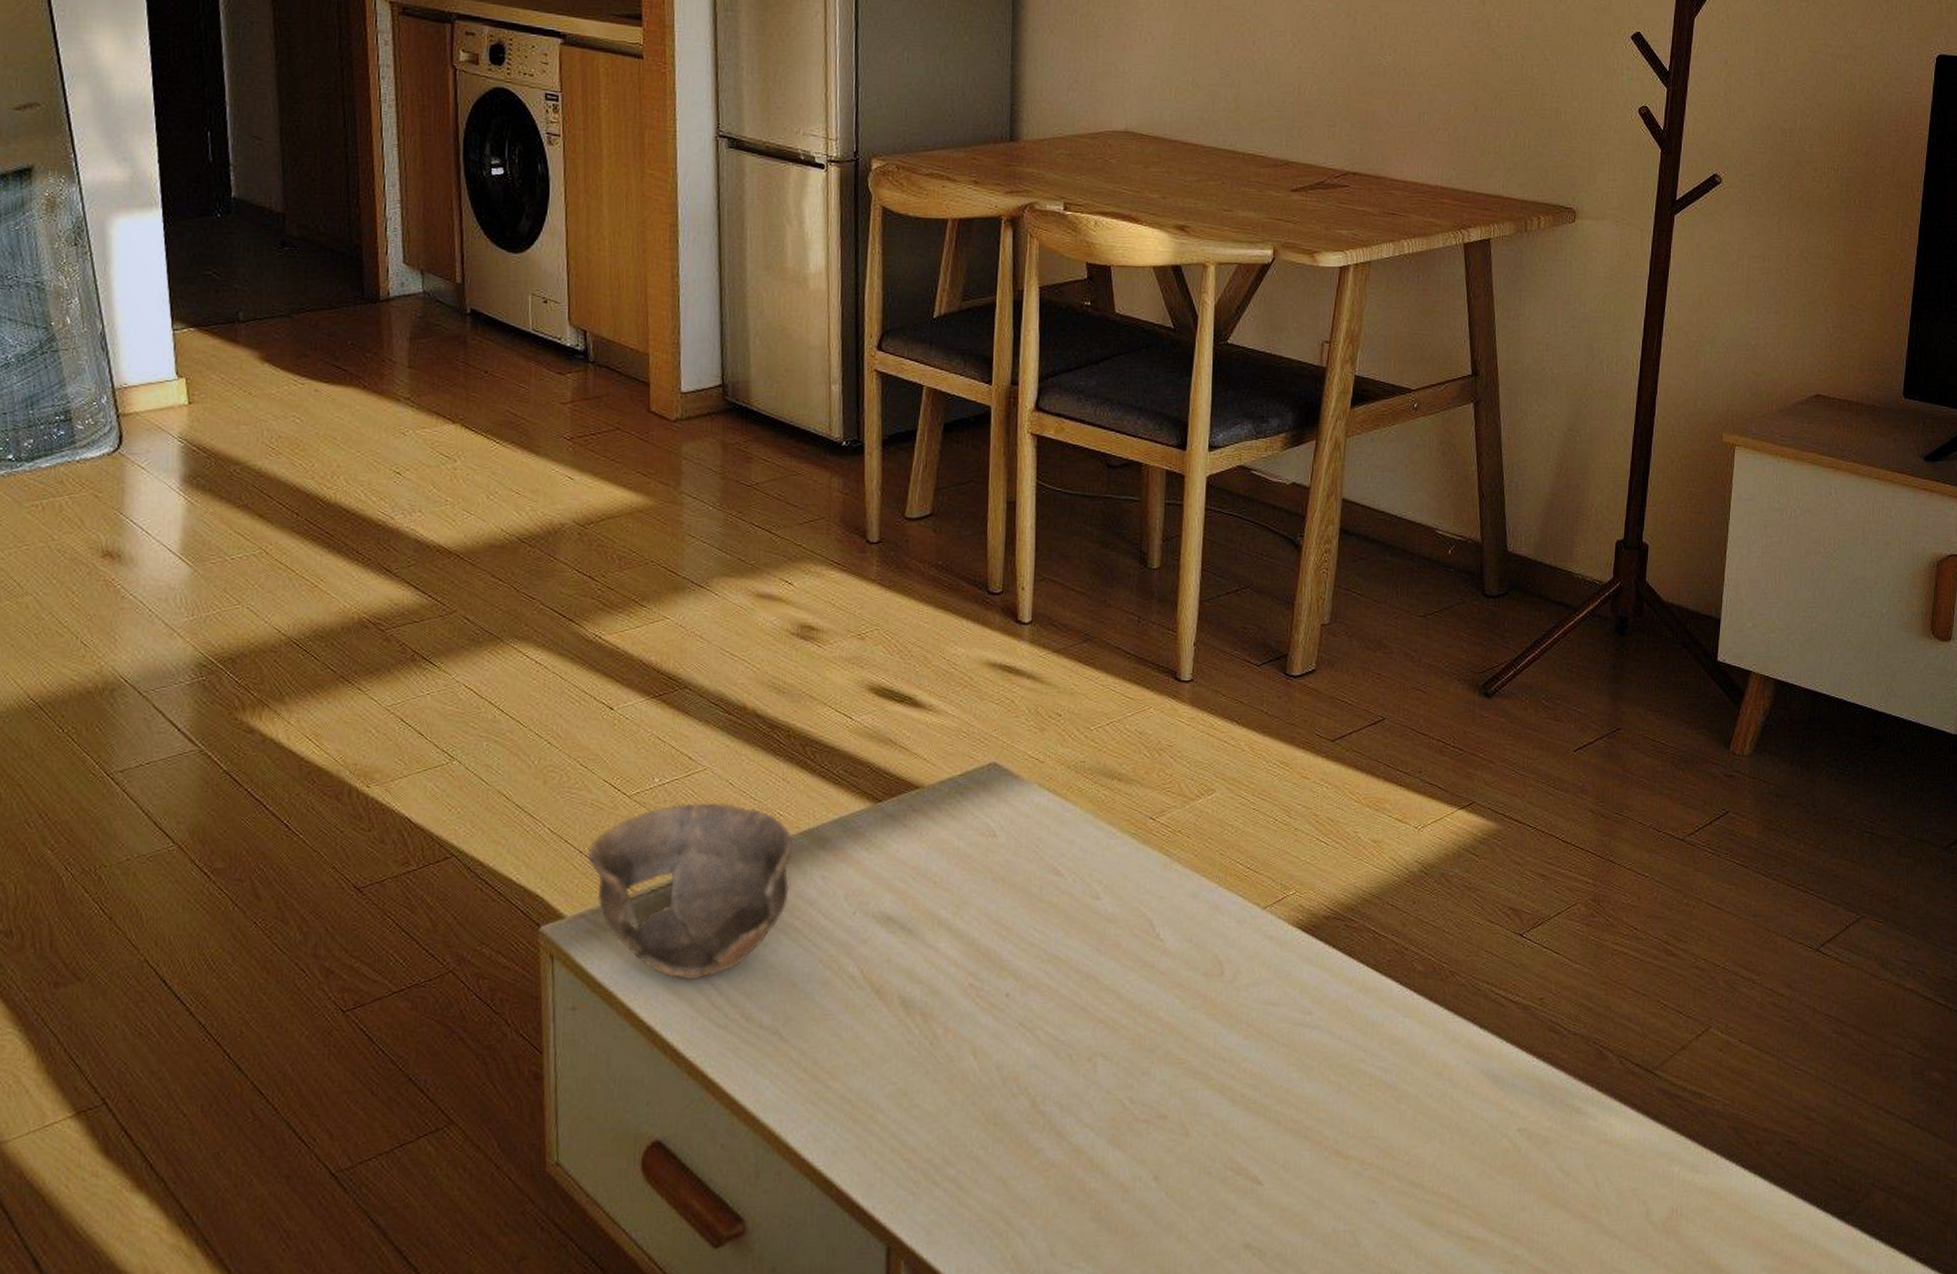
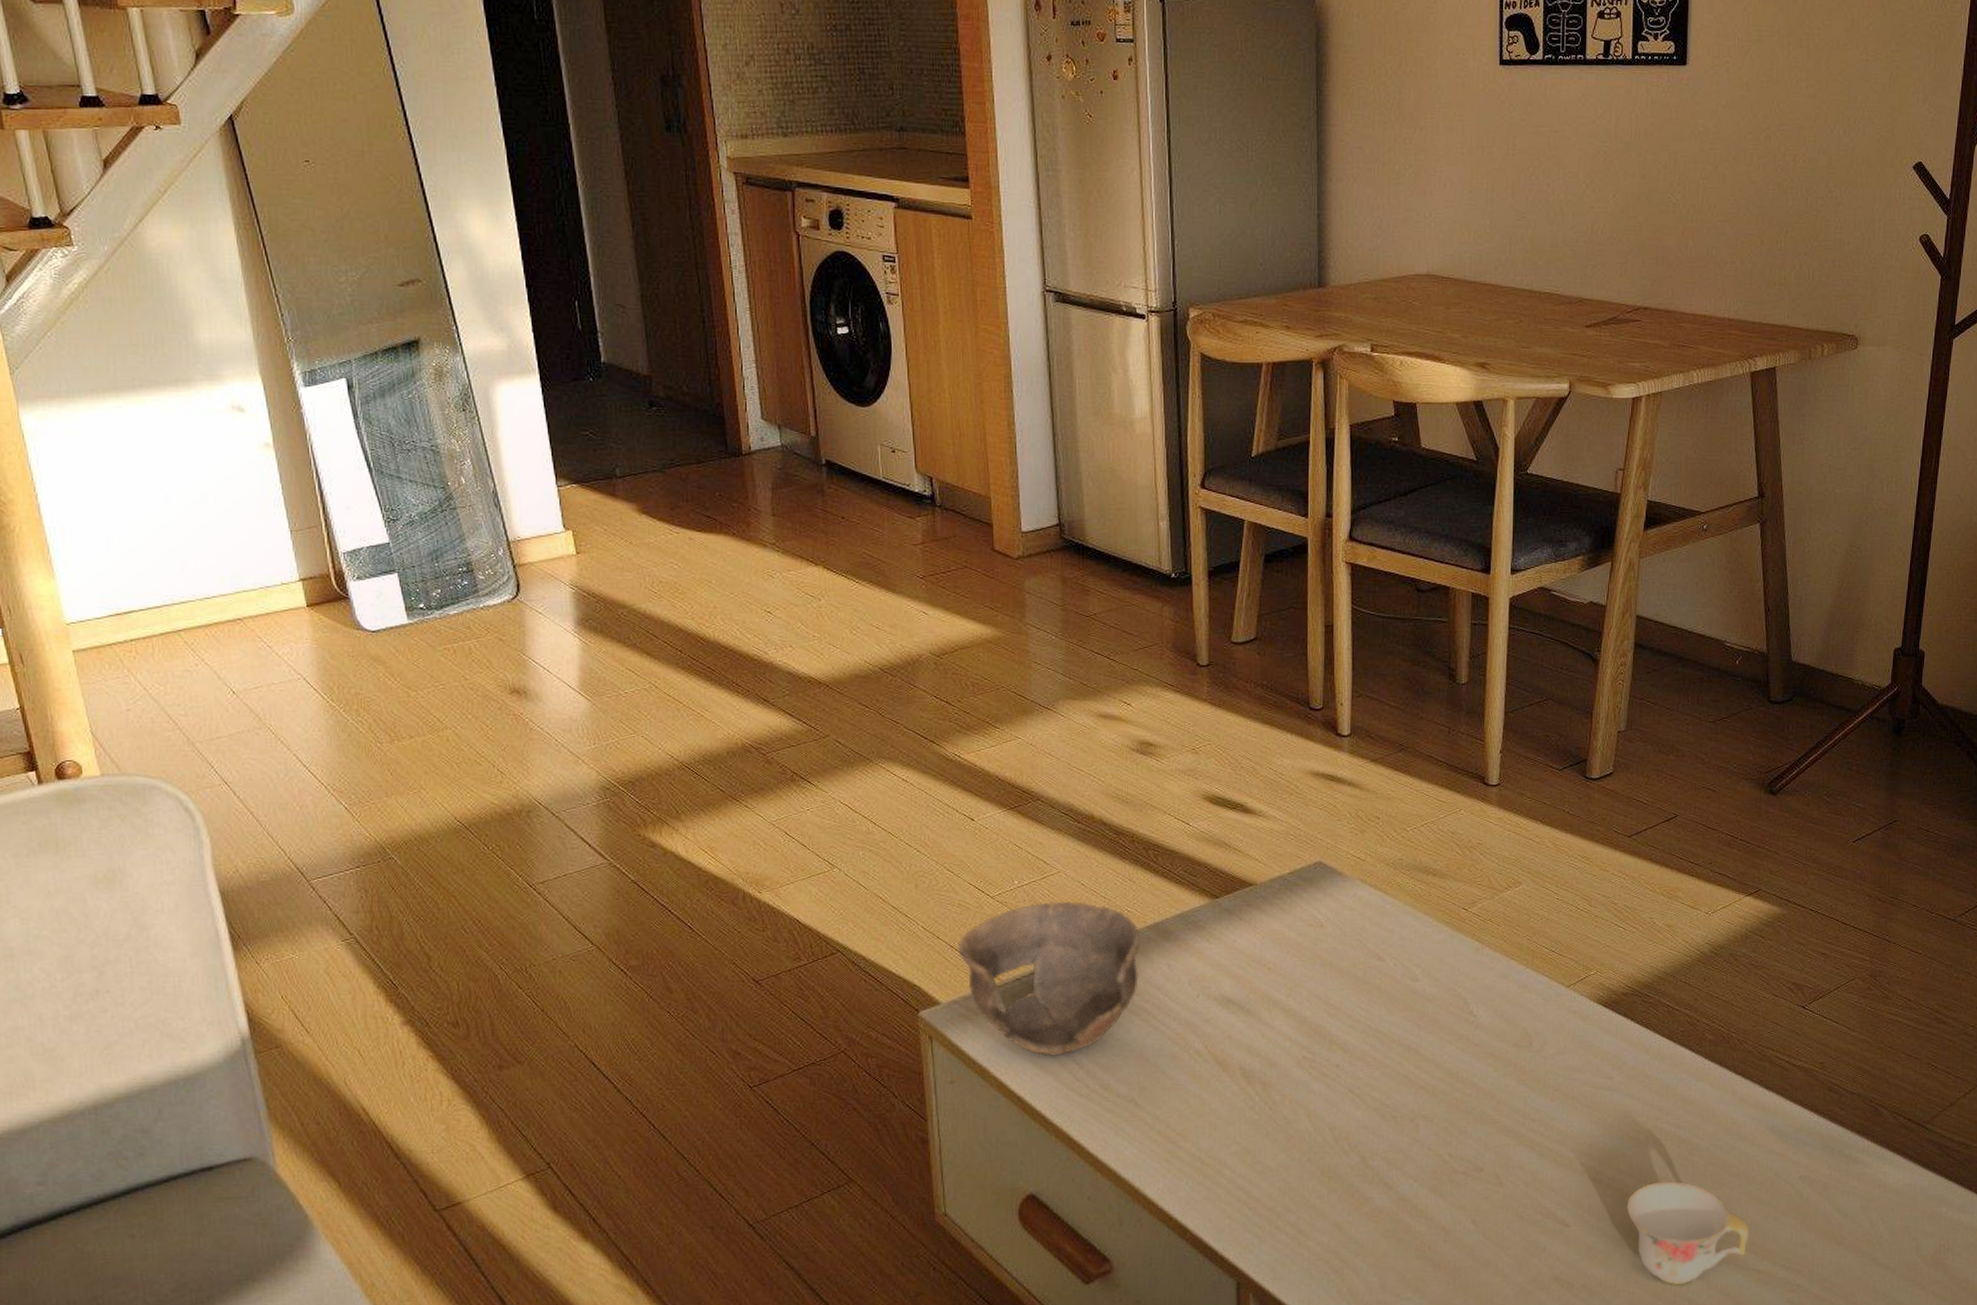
teacup: none [1326,1132,1463,1255] -> present [1626,1180,1750,1286]

